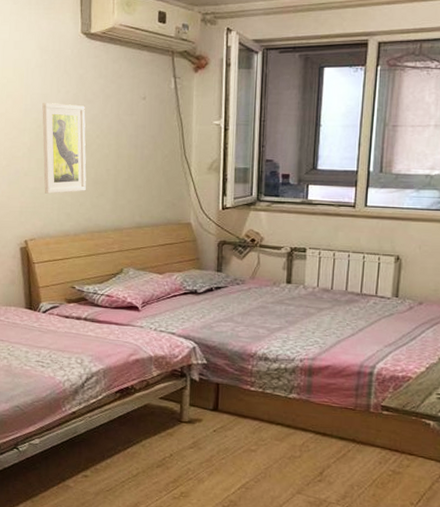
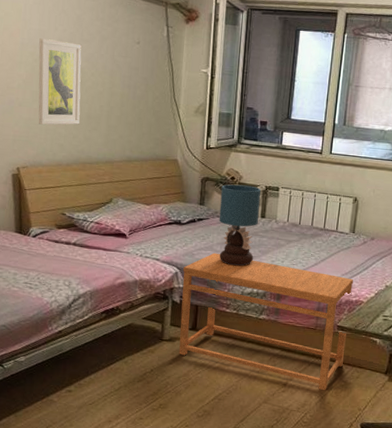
side table: none [200,324,399,481] -> present [179,252,354,391]
table lamp: none [239,247,285,339] -> present [219,184,261,266]

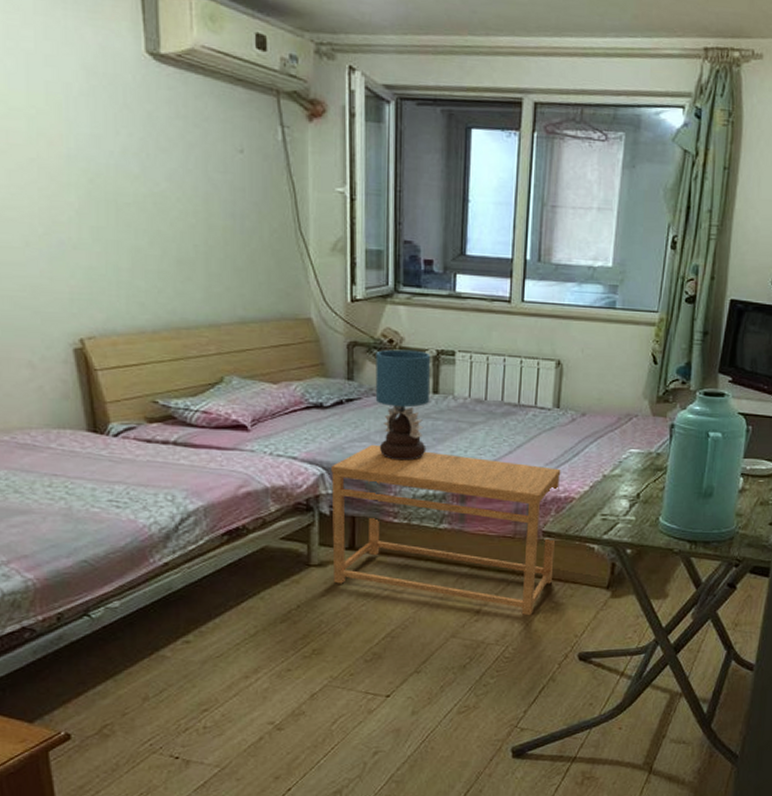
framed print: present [38,38,82,125] -> none [94,147,165,276]

